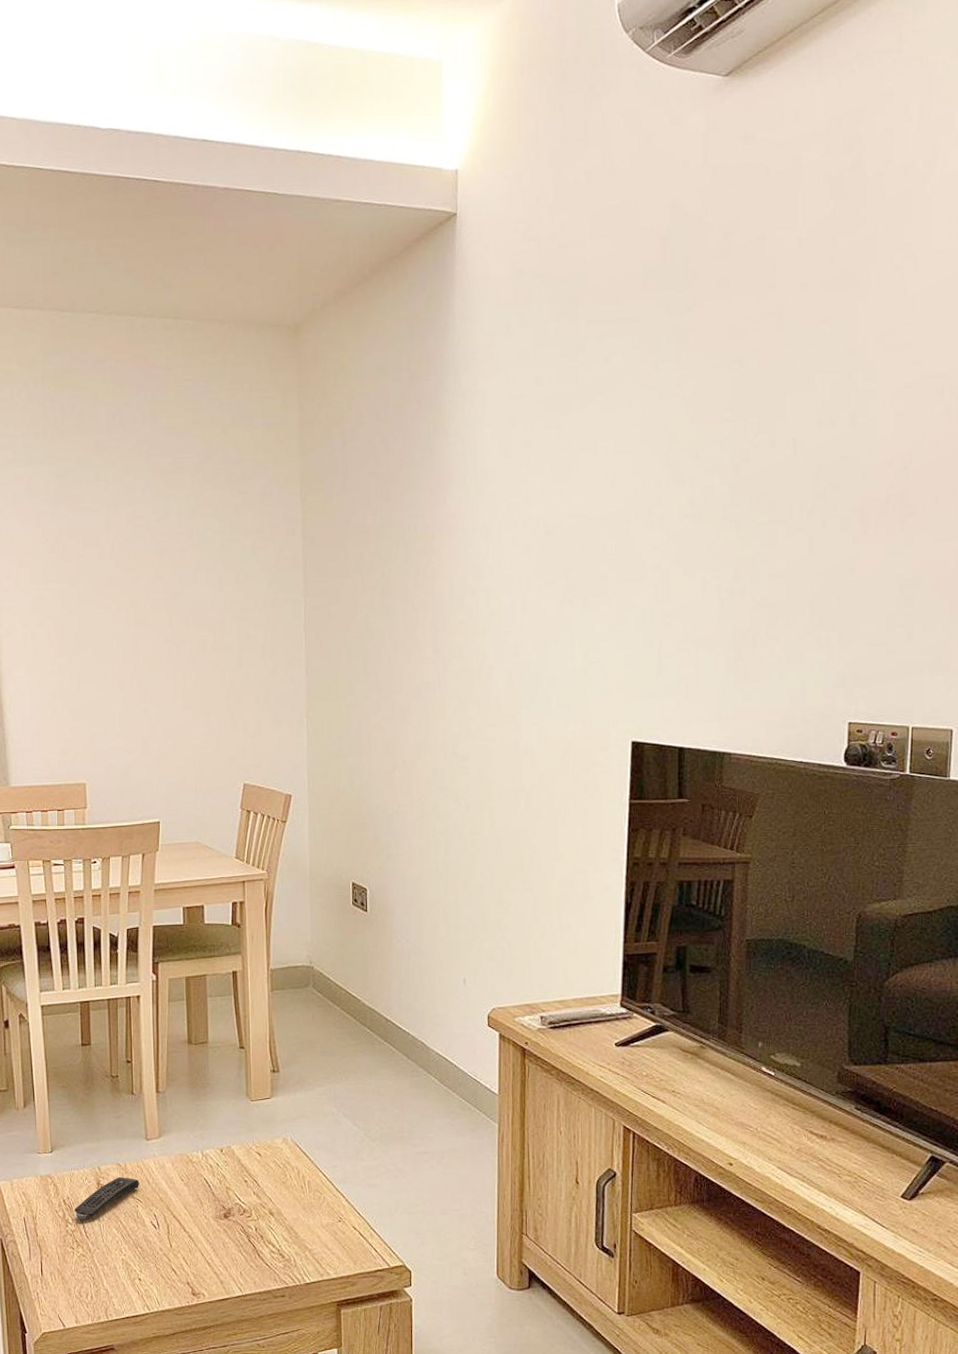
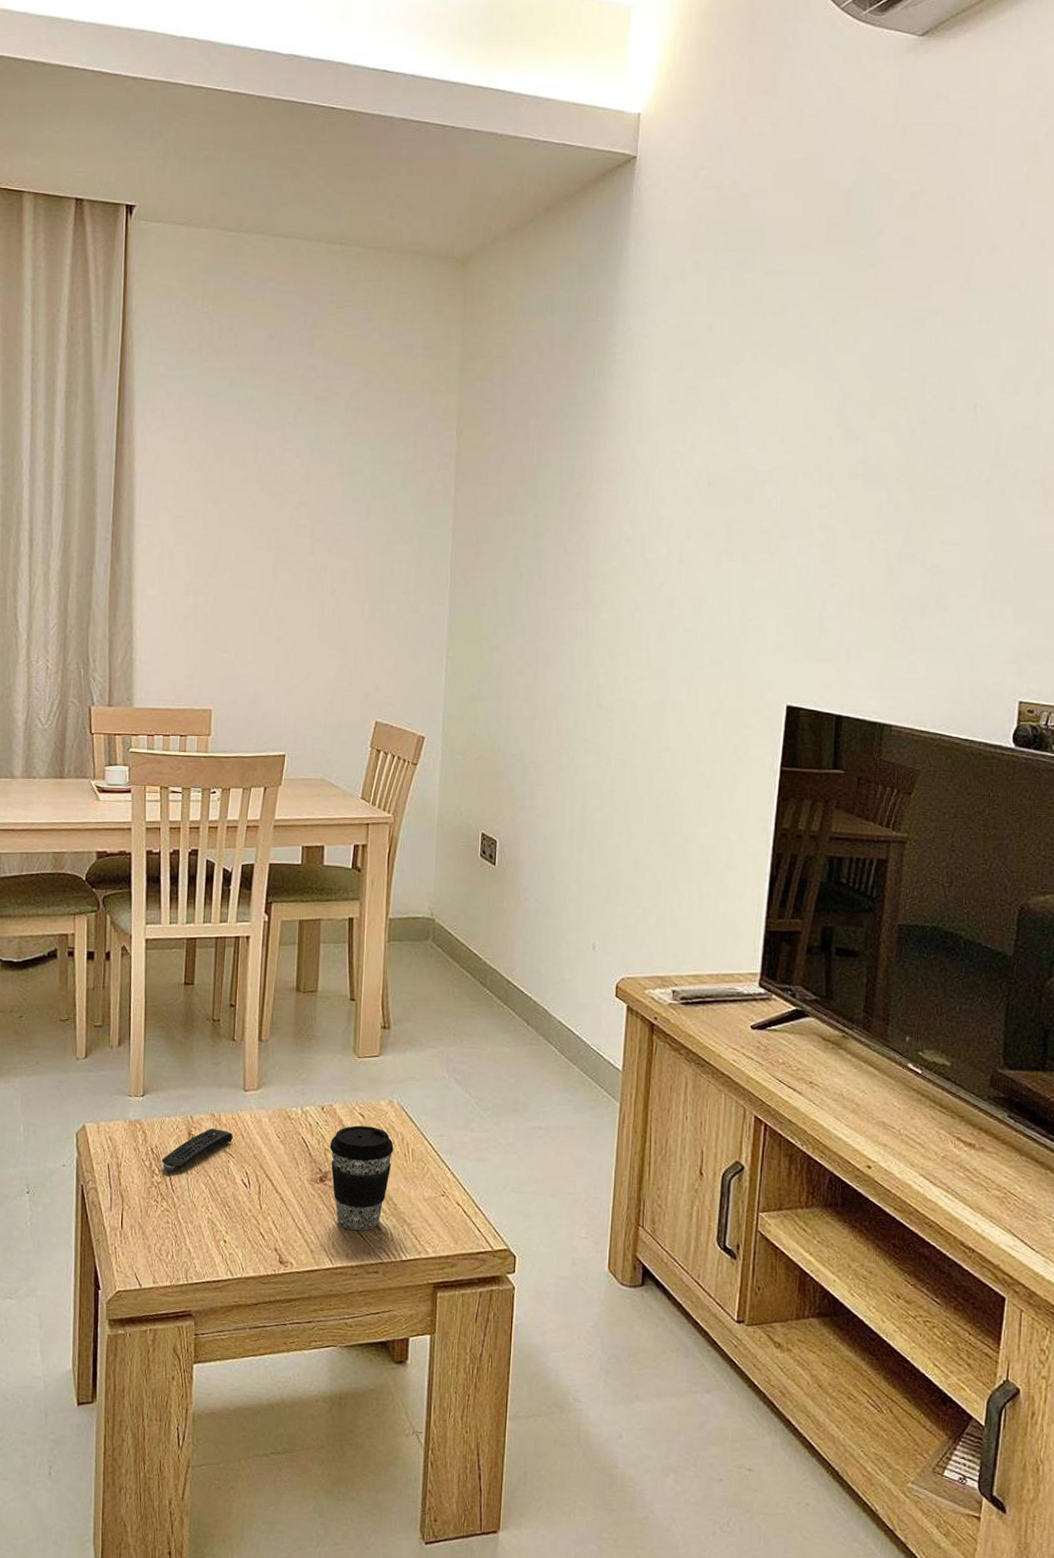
coffee cup: none [231,1163,291,1259] -> present [329,1125,394,1231]

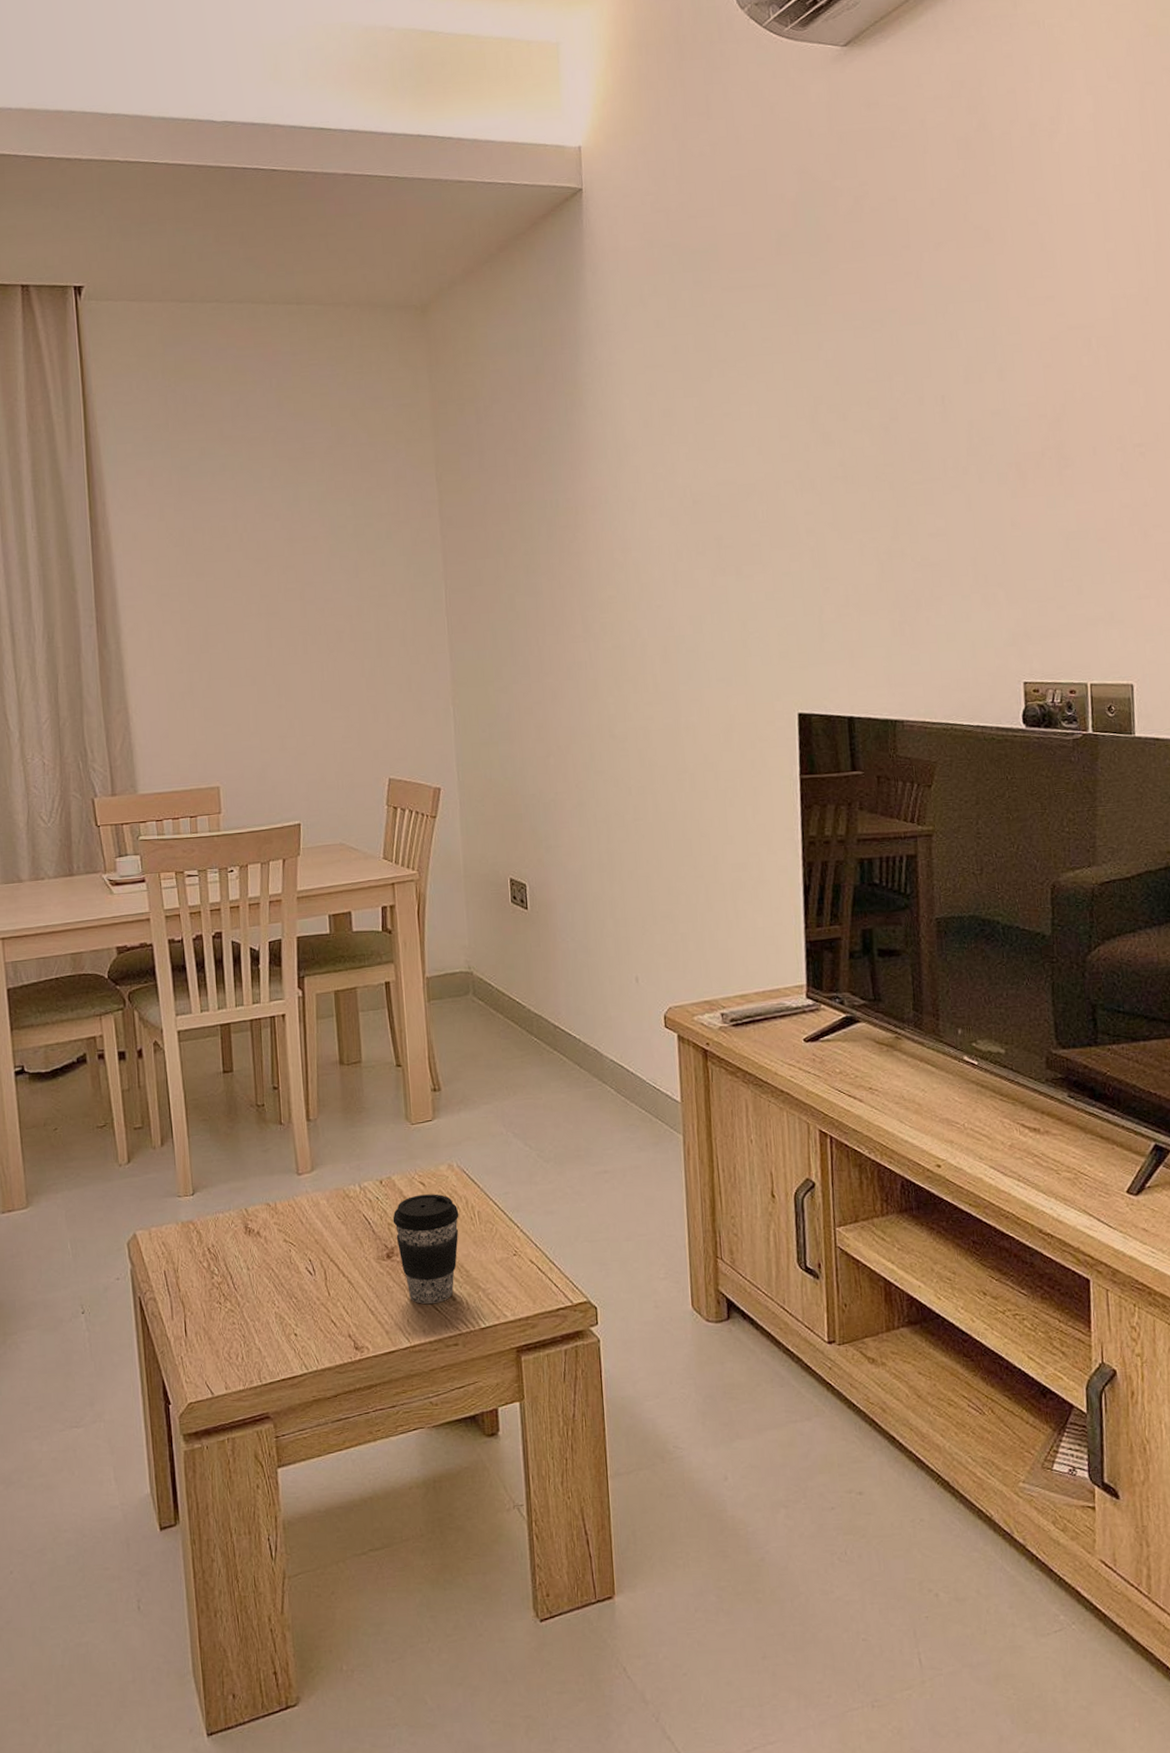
remote control: present [162,1128,233,1172] -> none [220,1218,292,1270]

